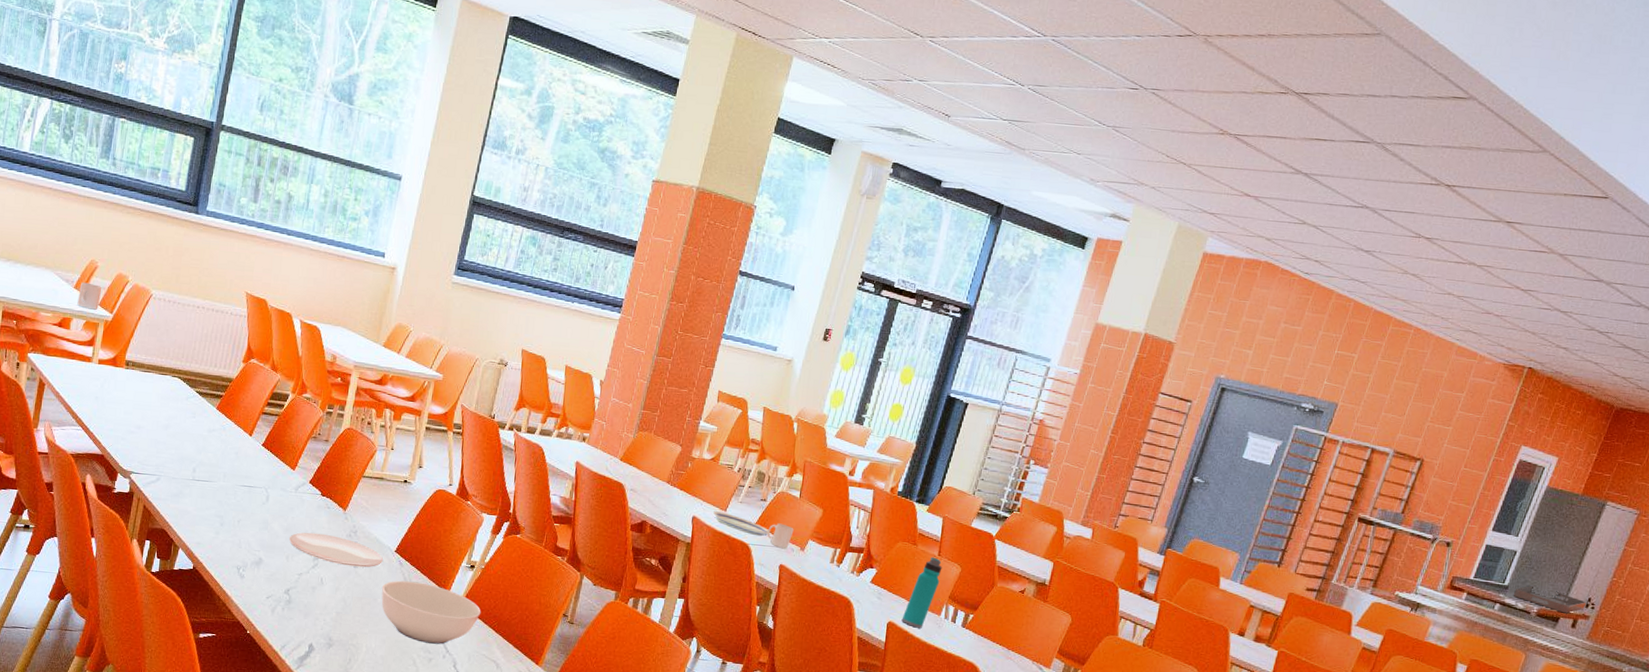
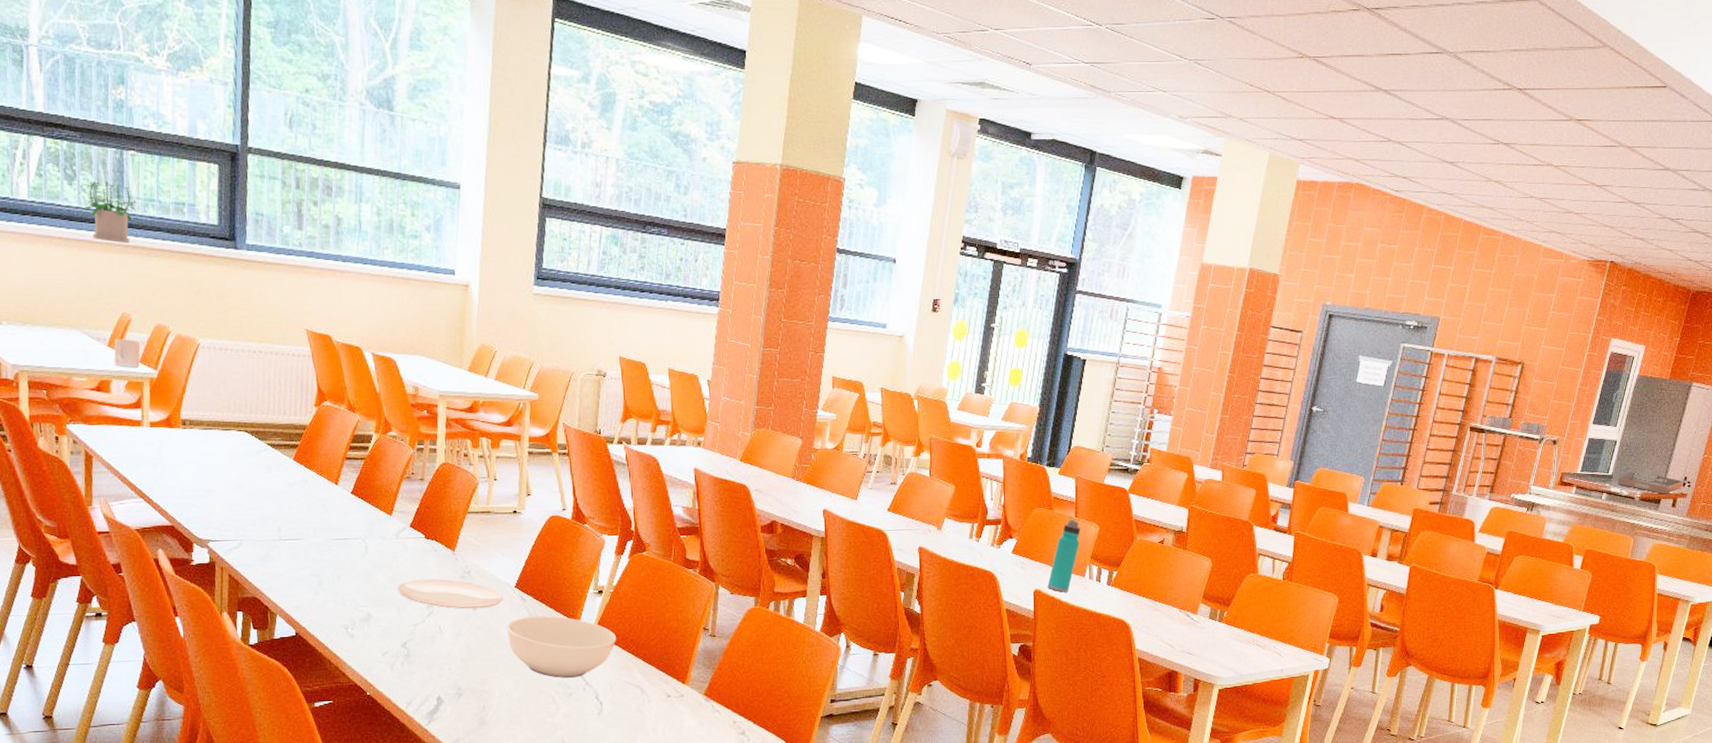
potted plant: none [75,142,119,200] -> present [83,181,137,244]
plate: present [713,511,770,537] -> none [844,501,905,521]
cup: present [766,523,794,550] -> none [901,505,928,531]

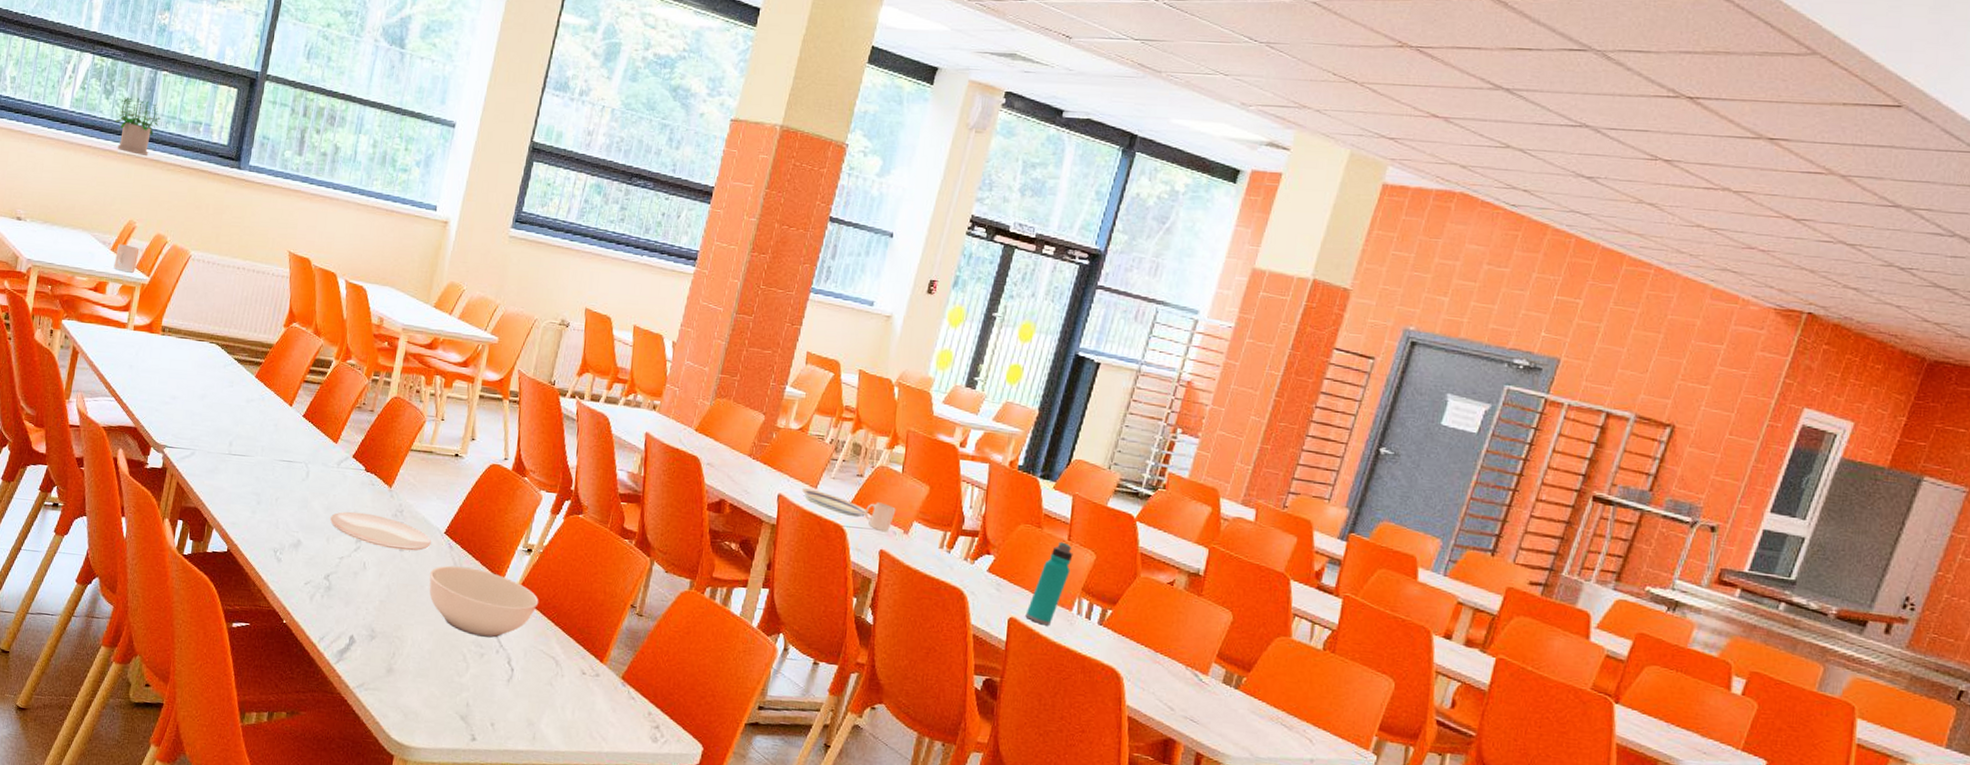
plate: none [844,501,905,521] -> present [802,488,868,518]
cup: none [901,505,928,531] -> present [864,502,896,533]
serving tray: present [1617,471,1683,494] -> none [1803,580,1904,616]

